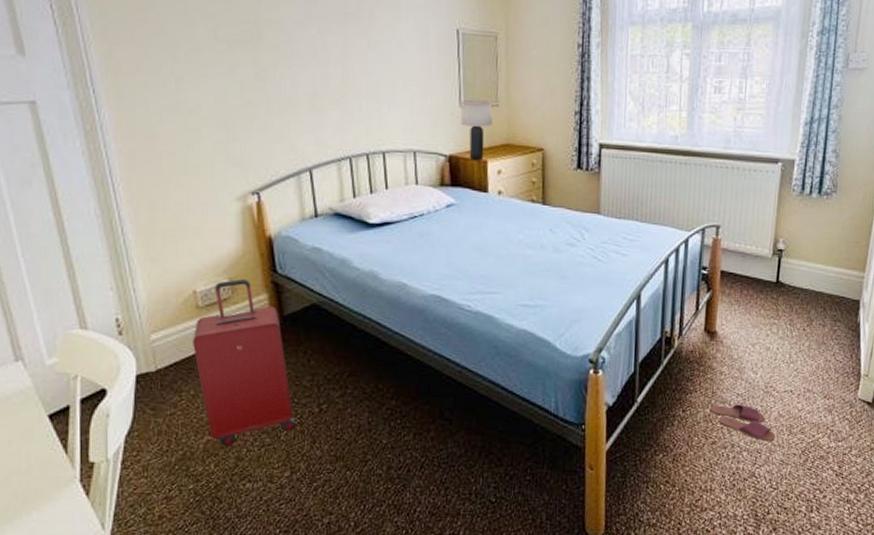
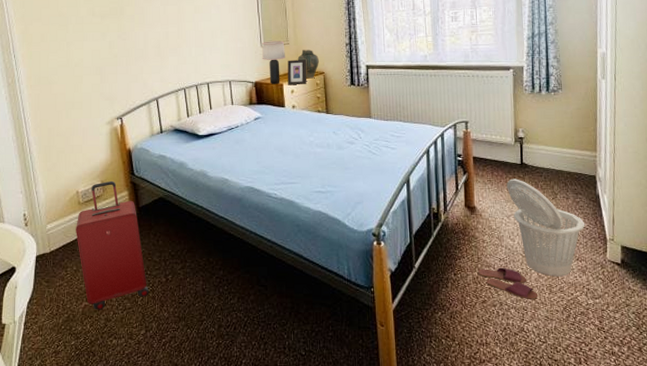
picture frame: none [494,128,521,164] -> present [287,59,307,86]
vase: none [508,116,538,156] -> present [297,50,319,79]
laundry basket: none [756,299,840,416] -> present [506,178,585,277]

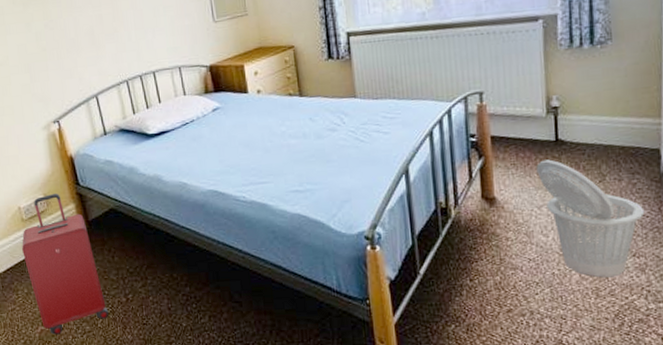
table lamp: present [261,41,285,85] -> none [215,11,244,67]
picture frame: present [287,59,307,86] -> none [247,32,273,66]
vase: present [297,50,319,79] -> none [259,19,287,56]
slippers: present [478,267,537,299] -> none [501,269,580,306]

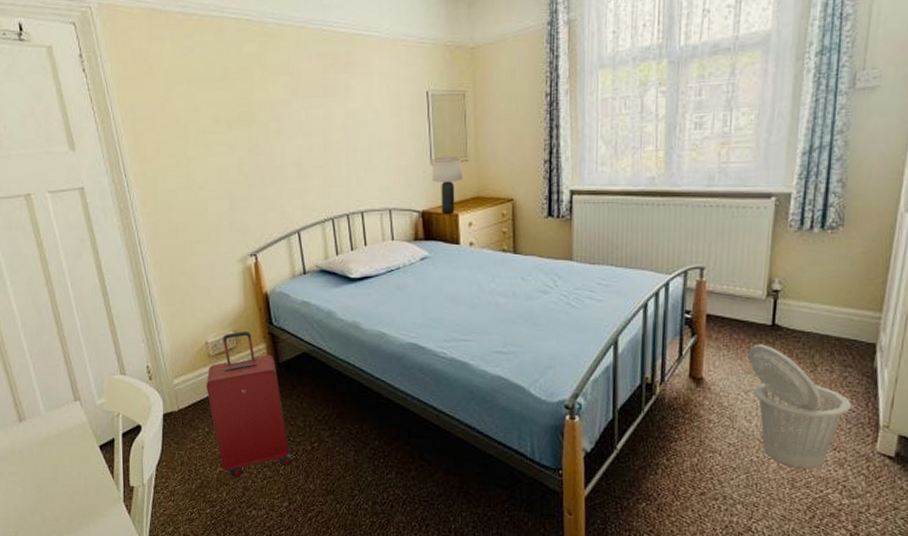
table lamp: none [215,11,244,67] -> present [431,156,463,215]

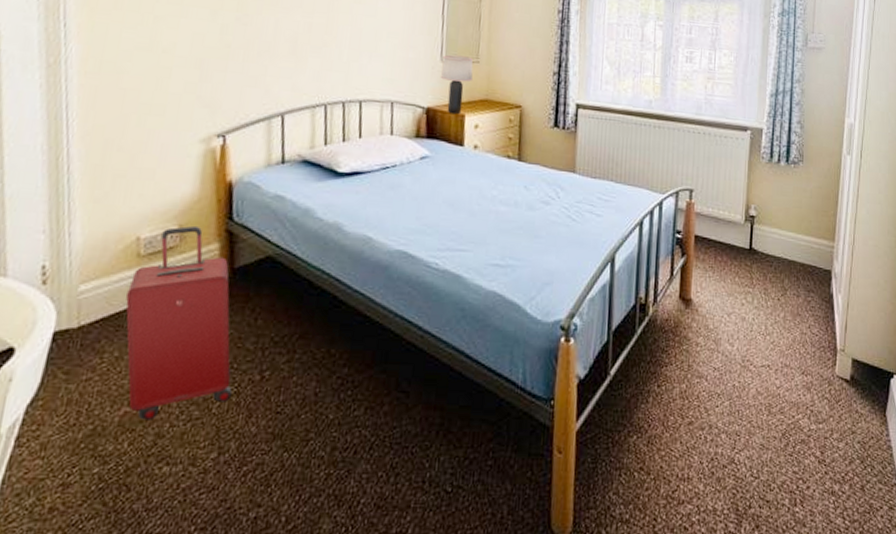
laundry basket: present [748,344,852,469] -> none [730,266,815,394]

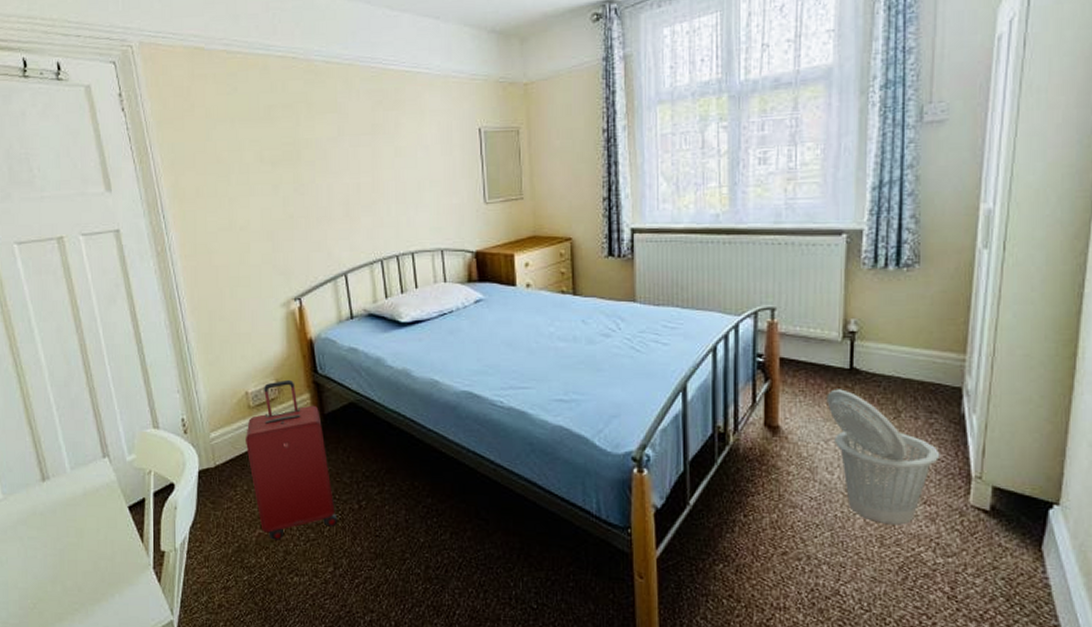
table lamp: present [440,54,474,115] -> none [485,194,518,255]
laundry basket: none [730,266,815,394] -> present [826,389,940,525]

